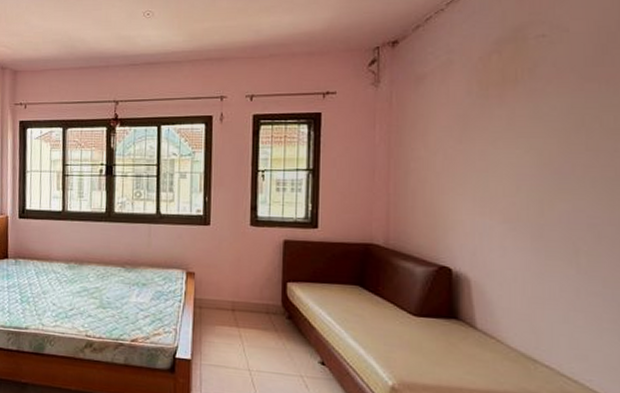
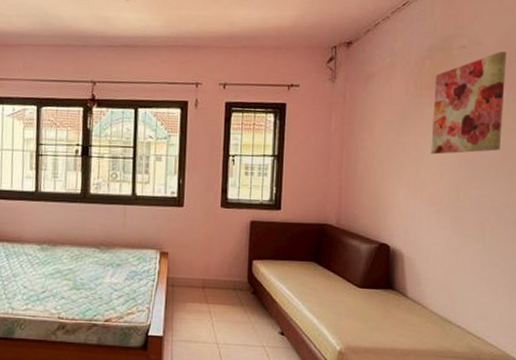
wall art: none [502,38,603,163] -> present [431,52,507,155]

